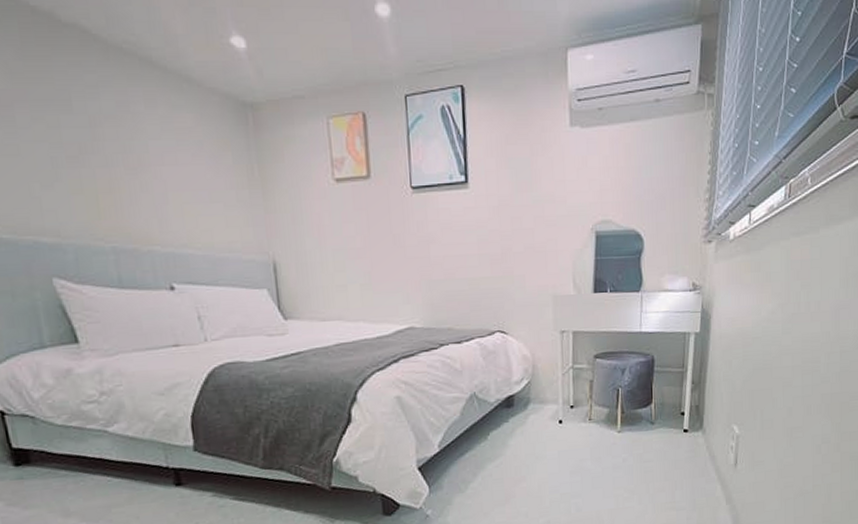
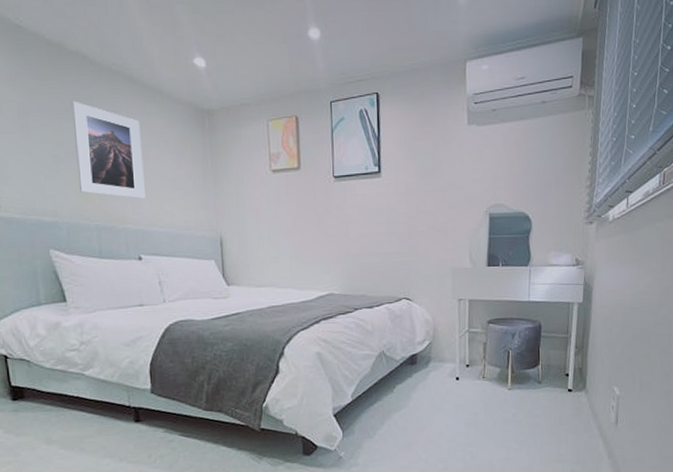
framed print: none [71,88,175,215] -> present [71,101,145,199]

